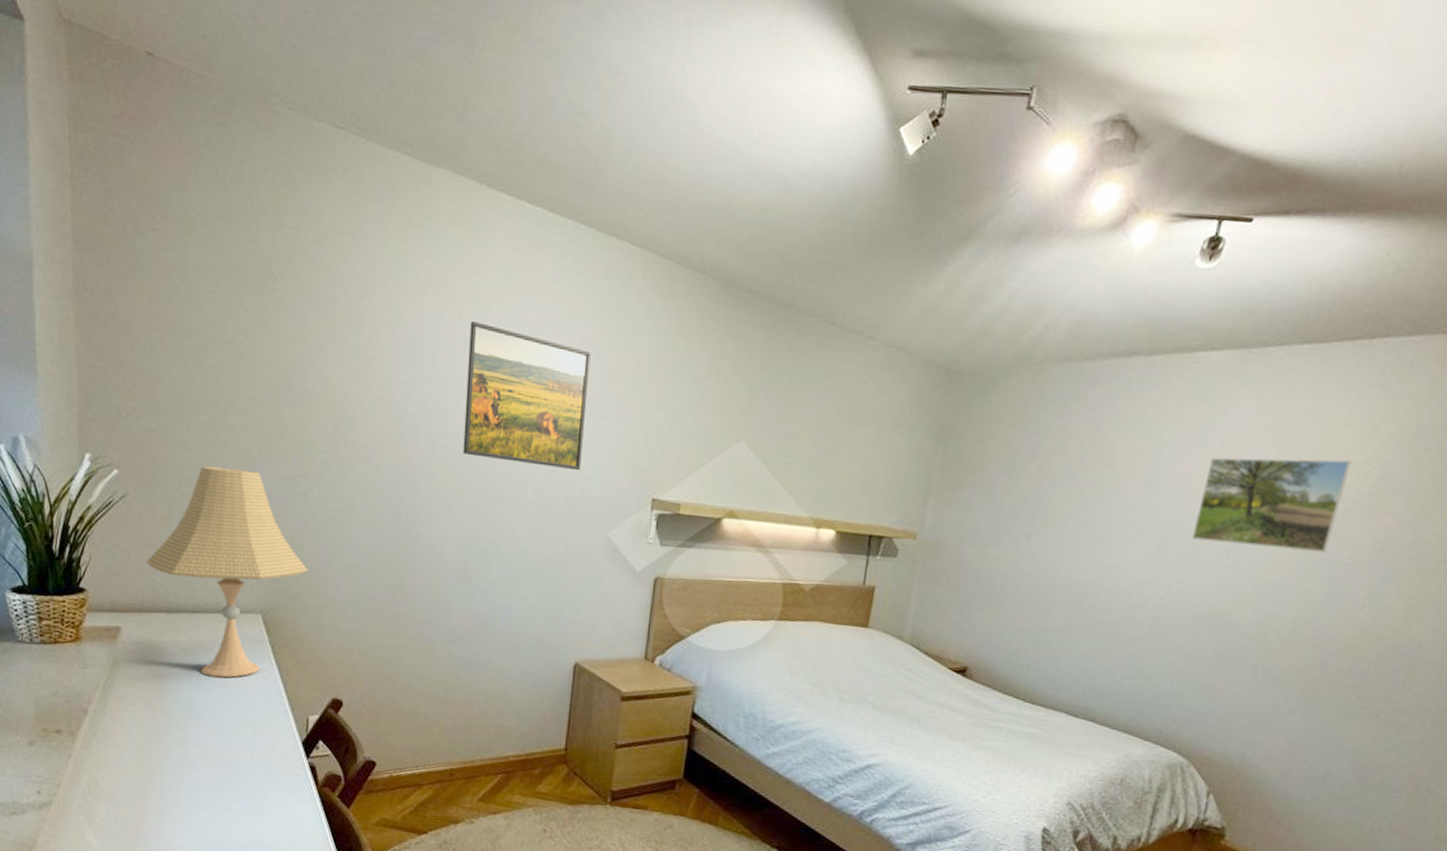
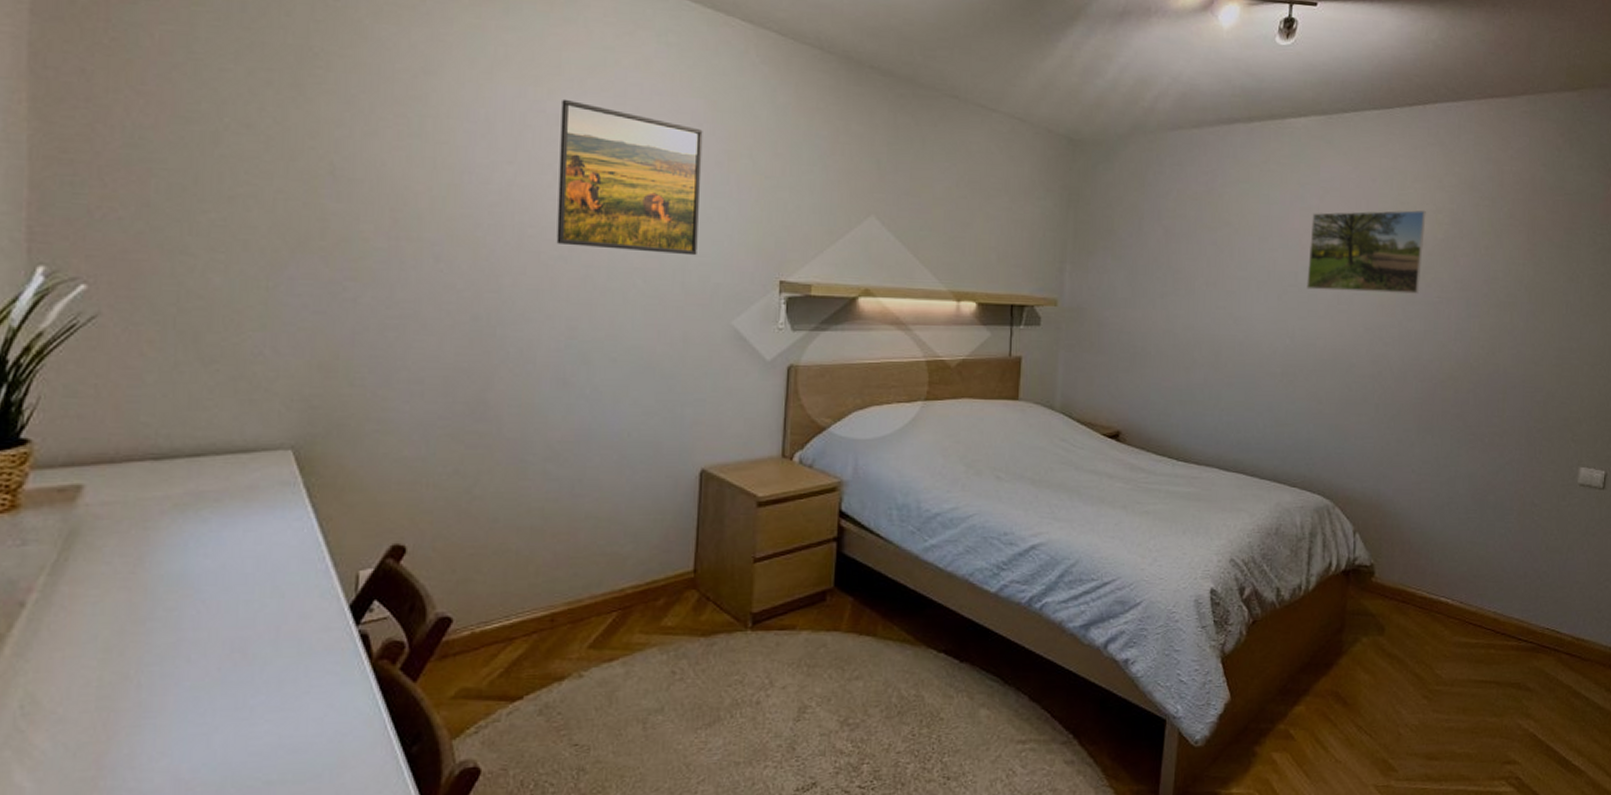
desk lamp: present [145,466,308,678] -> none [123,274,358,536]

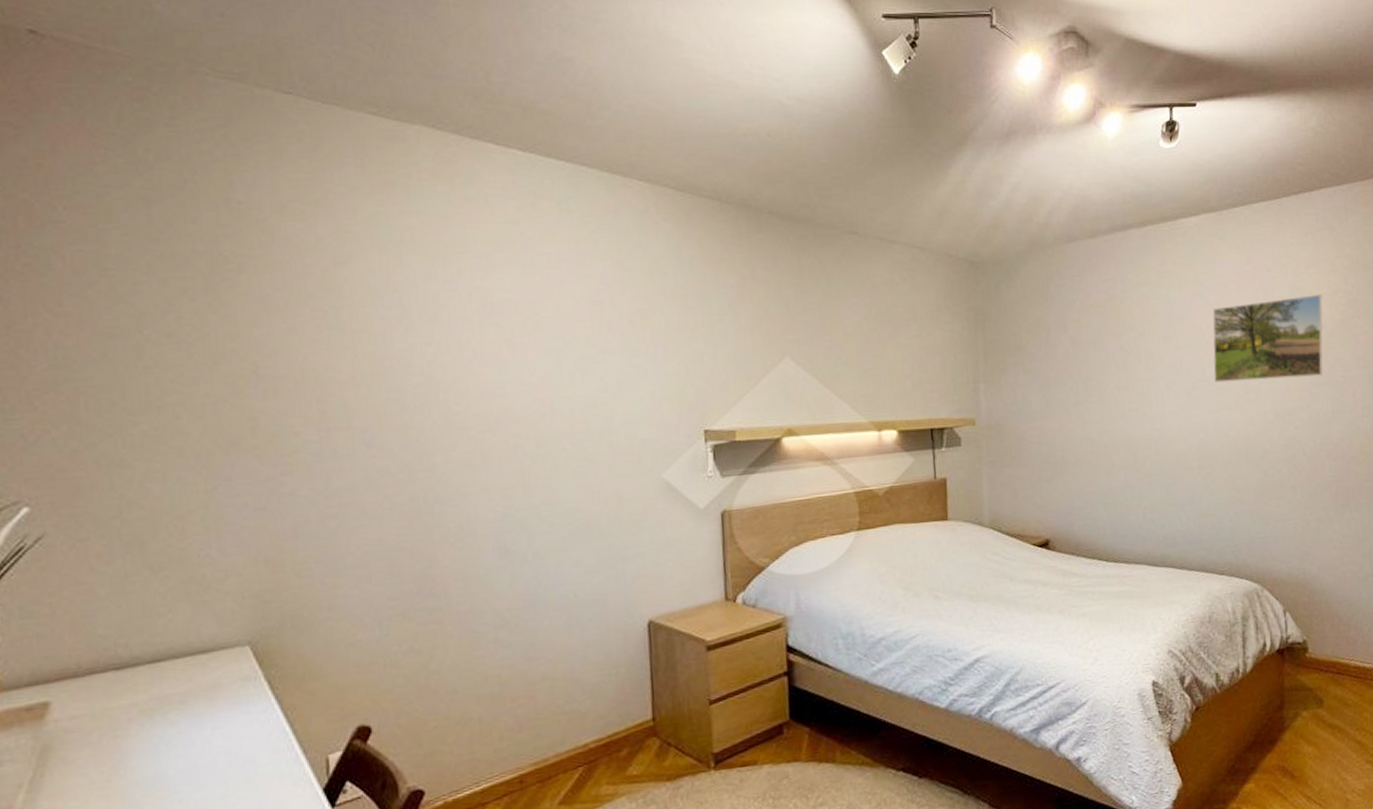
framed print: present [556,99,703,256] -> none [472,275,621,418]

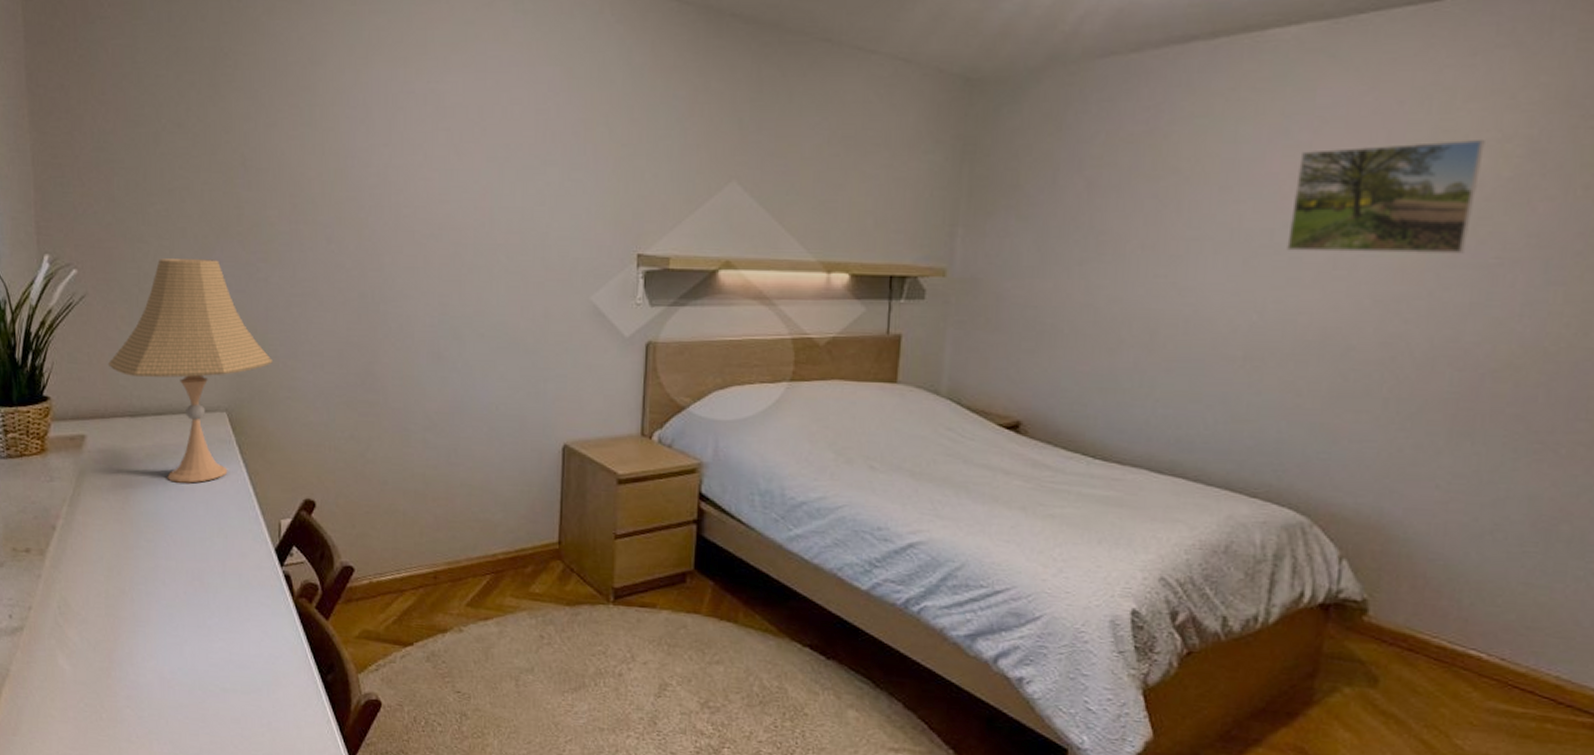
desk lamp: none [79,478,307,737] -> present [107,259,273,483]

